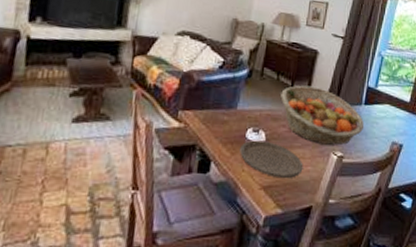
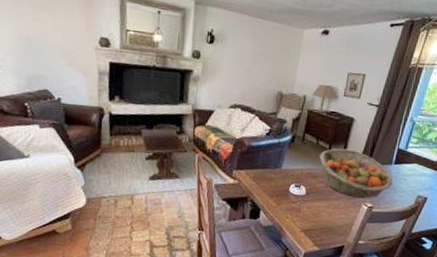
plate: present [240,140,304,179] -> none [284,193,338,224]

